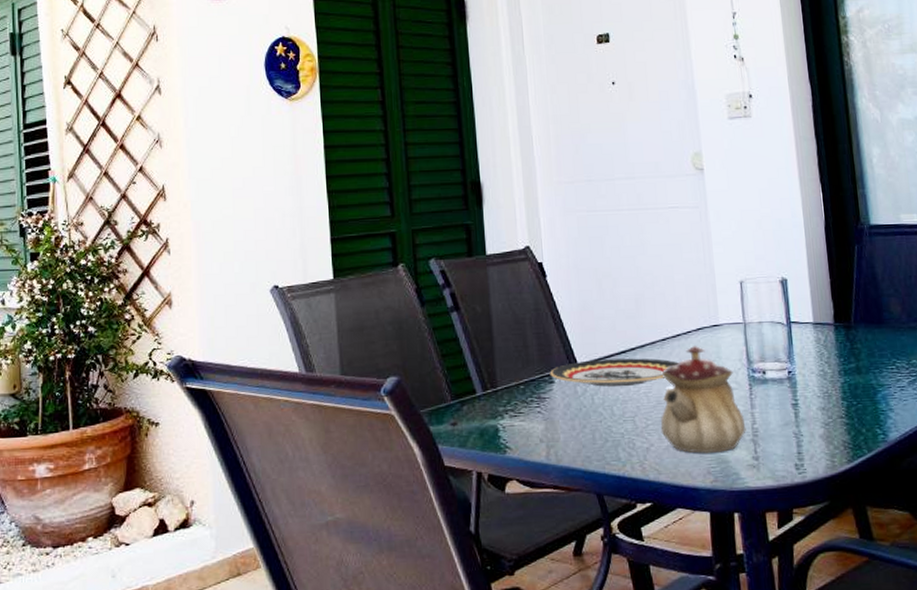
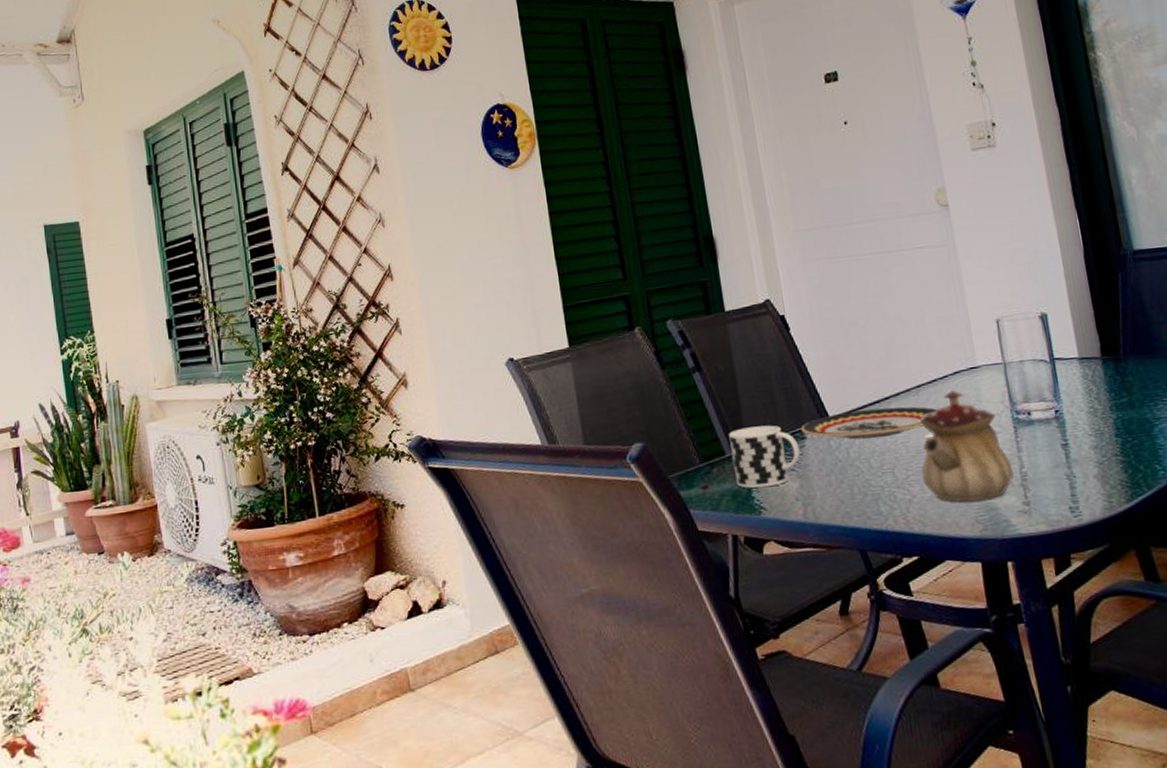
cup: none [481,367,547,428] -> present [729,425,800,489]

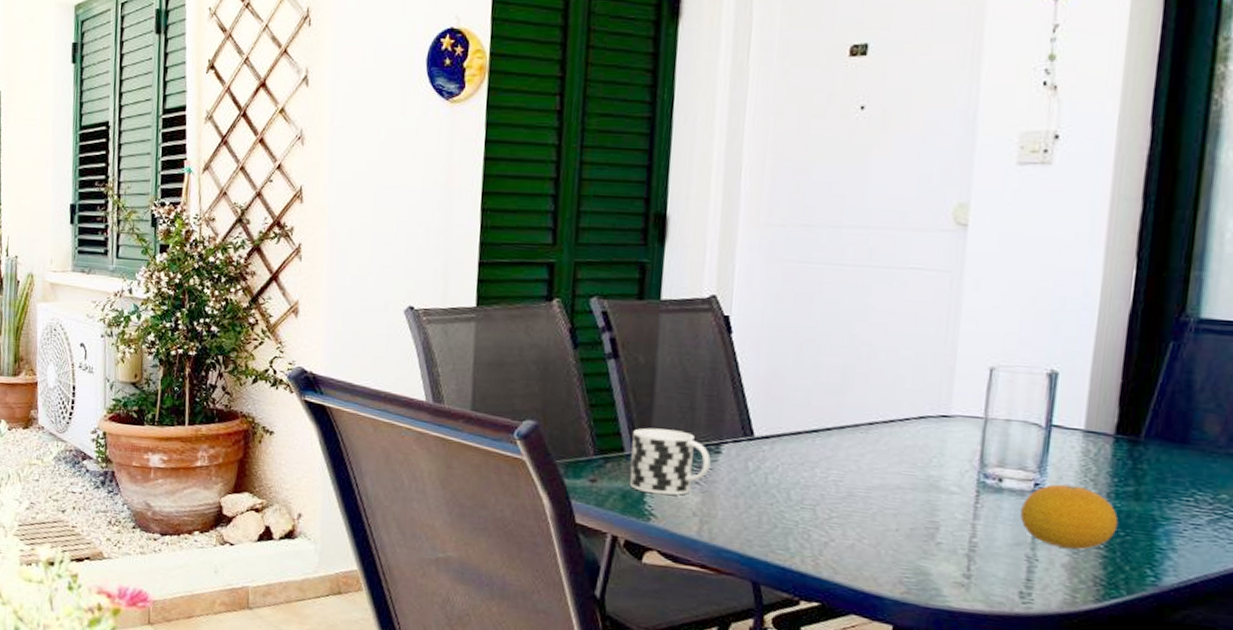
plate: present [801,406,937,440] -> none [717,434,886,471]
teapot: present [919,390,1014,502] -> none [846,436,962,563]
fruit: none [1050,405,1125,462] -> present [1019,484,1119,550]

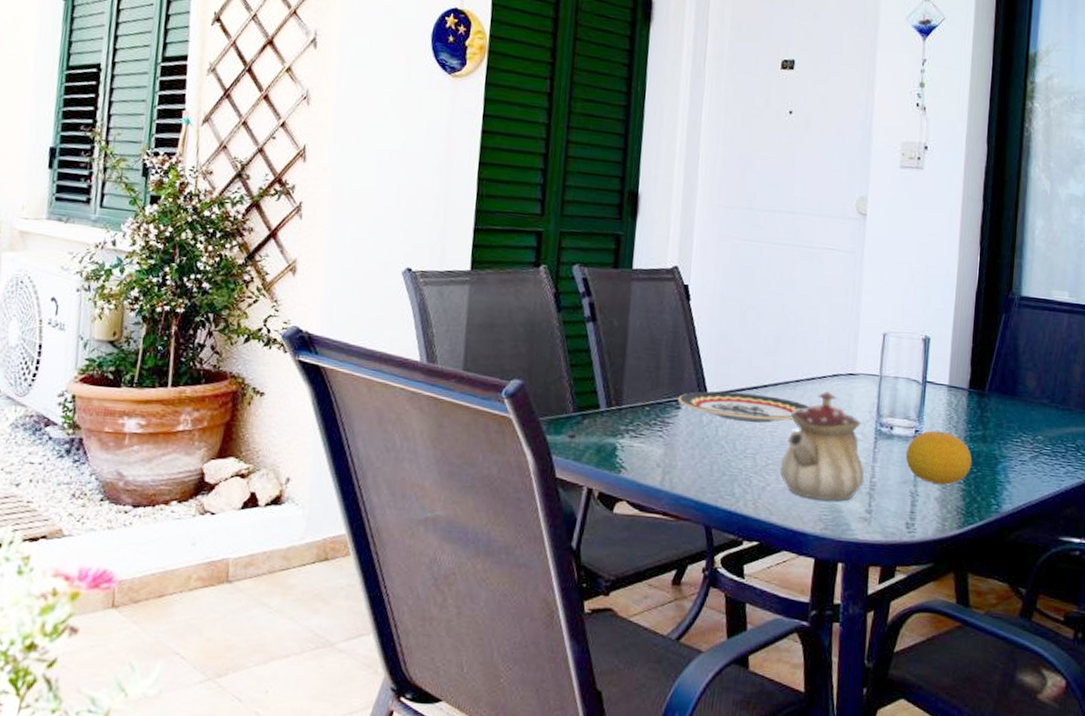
cup: present [629,427,711,496] -> none [603,386,672,449]
plate: none [717,434,886,471] -> present [677,391,809,423]
teapot: none [846,436,962,563] -> present [779,391,865,502]

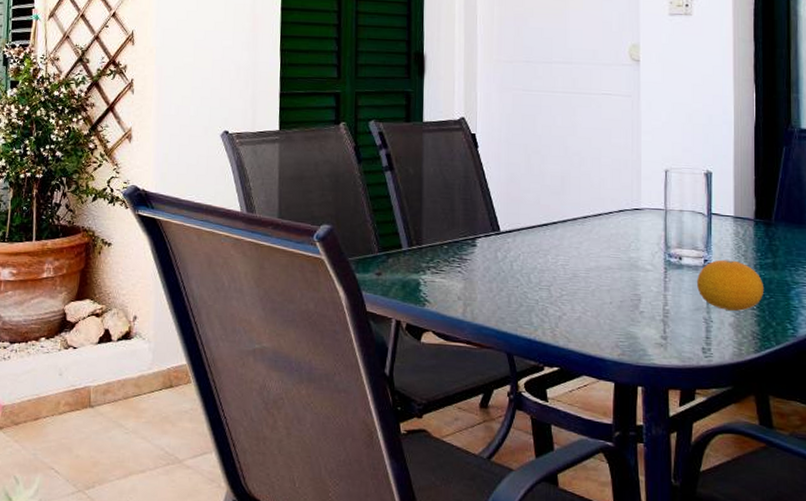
plate: present [677,391,809,423] -> none [473,229,598,257]
teapot: present [779,391,865,502] -> none [574,226,657,329]

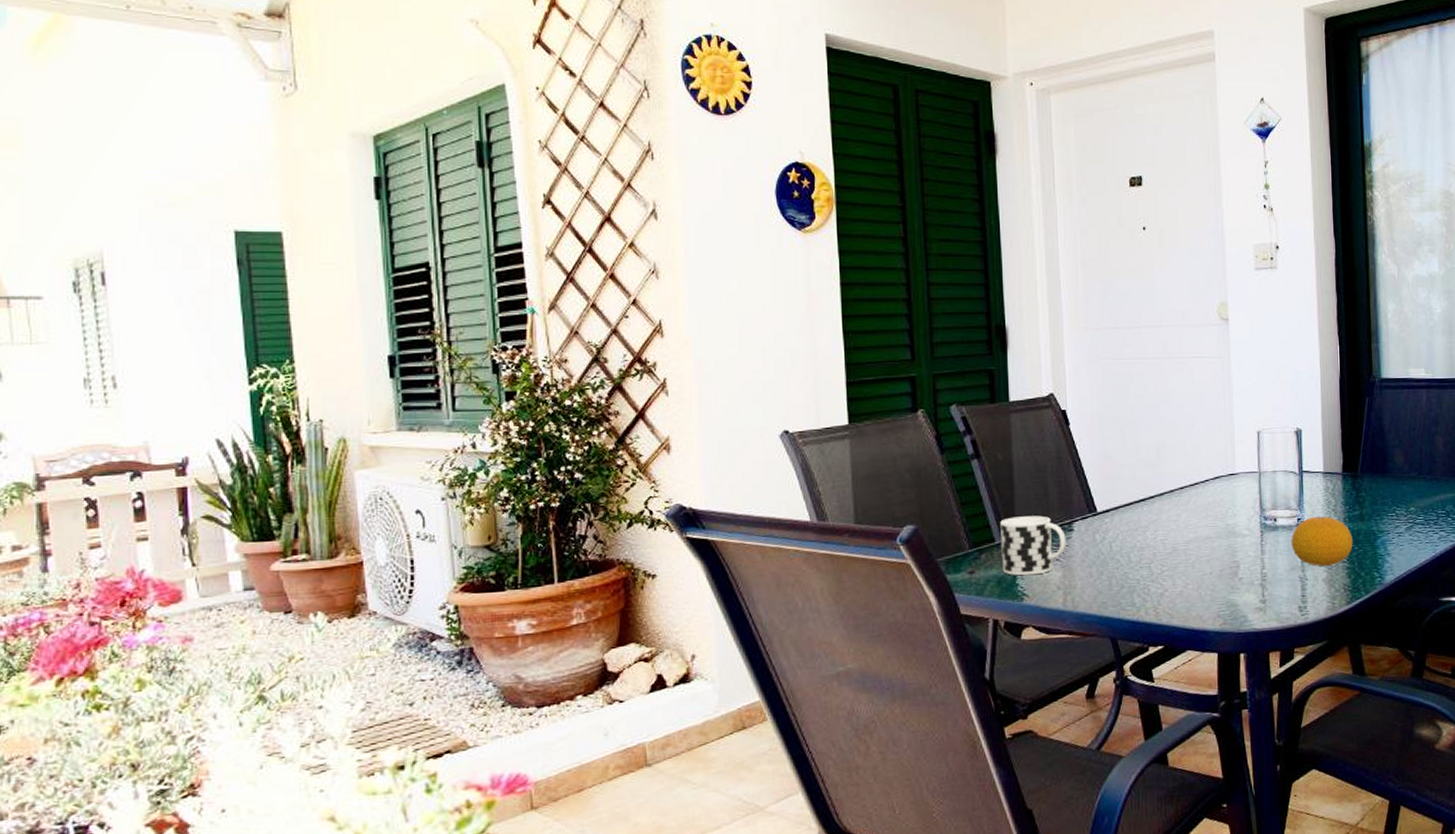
cup: none [407,227,469,284] -> present [1000,515,1066,576]

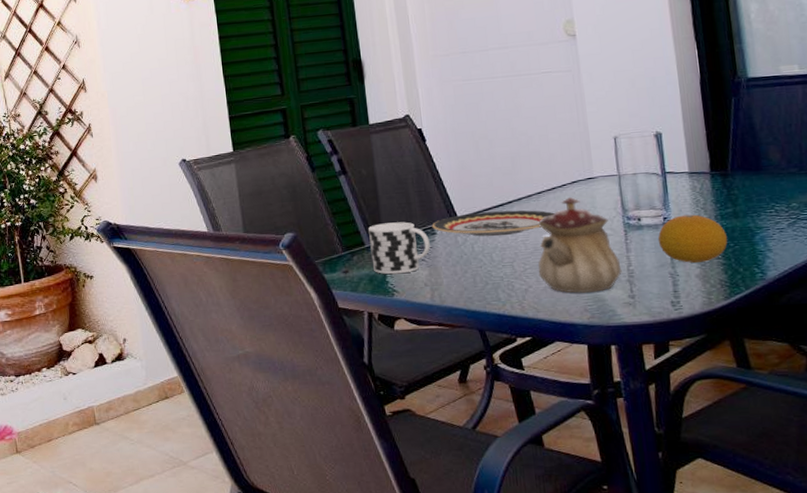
plate: none [1069,506,1195,534] -> present [432,210,555,237]
teapot: none [1175,494,1256,598] -> present [538,197,622,293]

